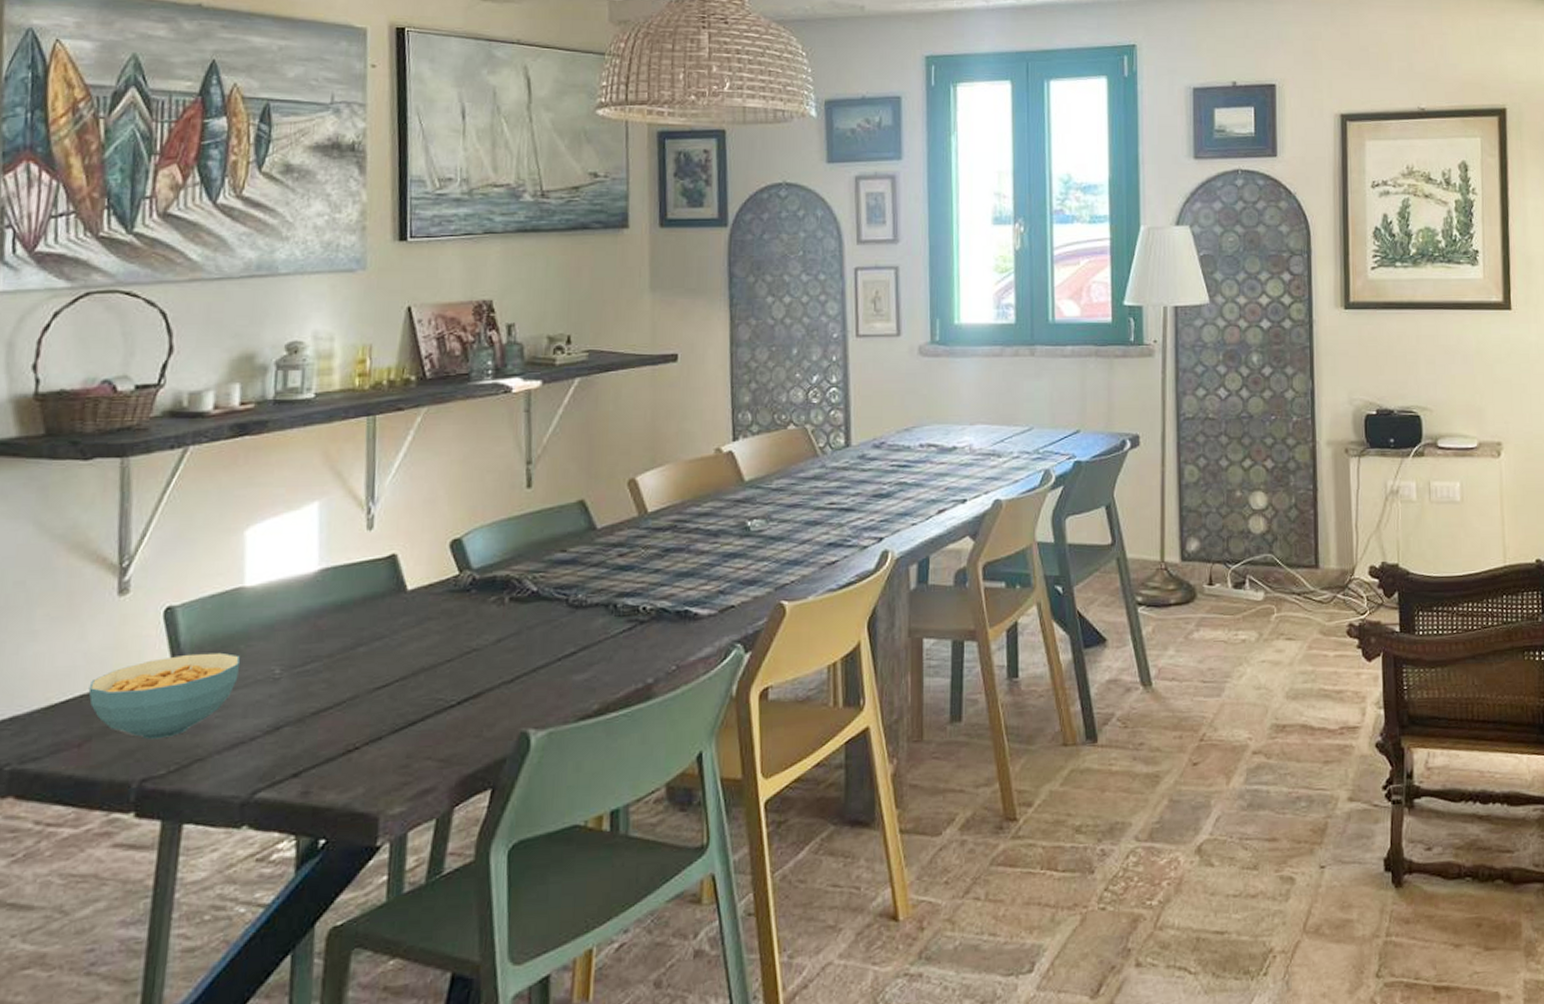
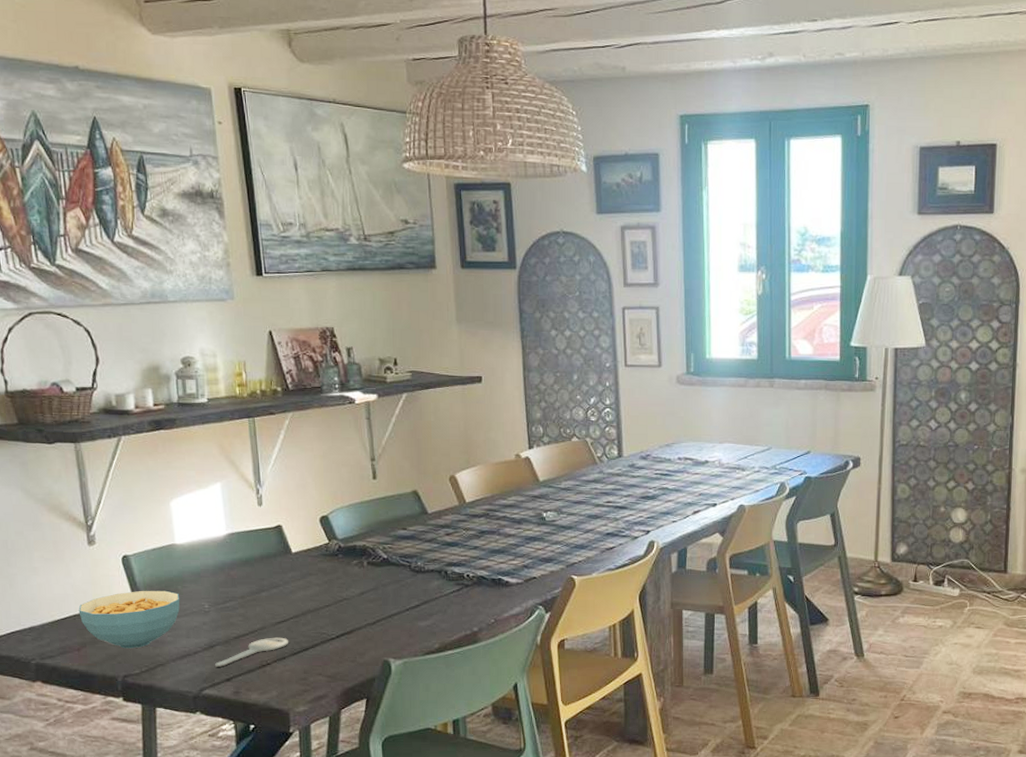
key: none [279,708,390,759] -> present [215,637,289,668]

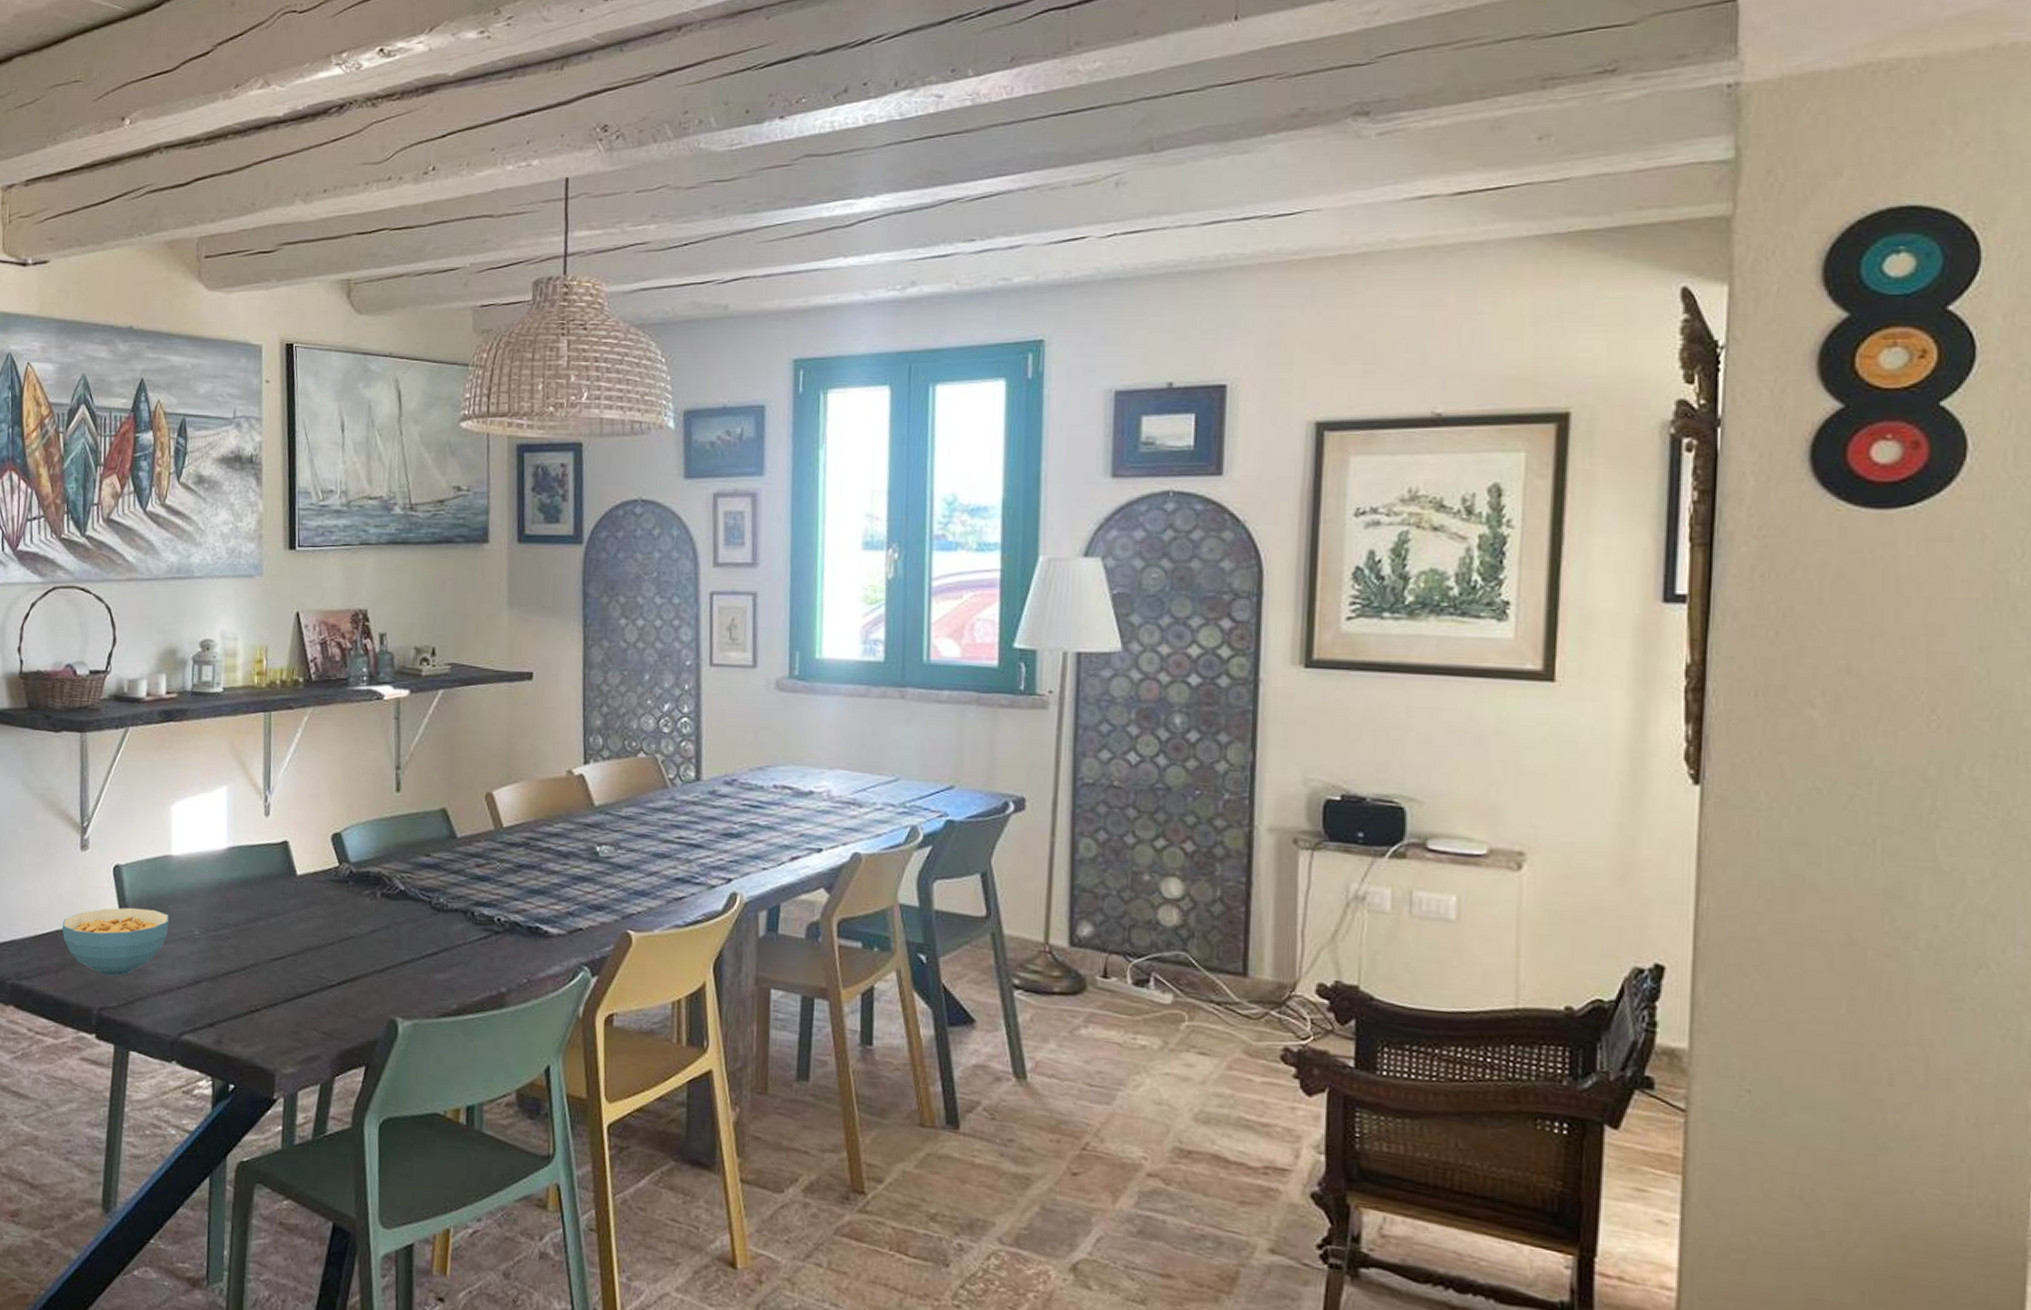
key: present [215,637,289,668] -> none [199,977,283,1009]

